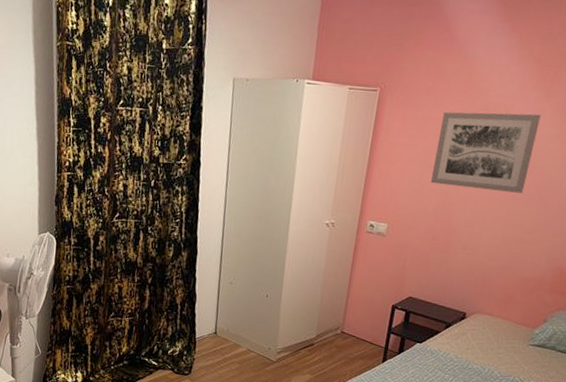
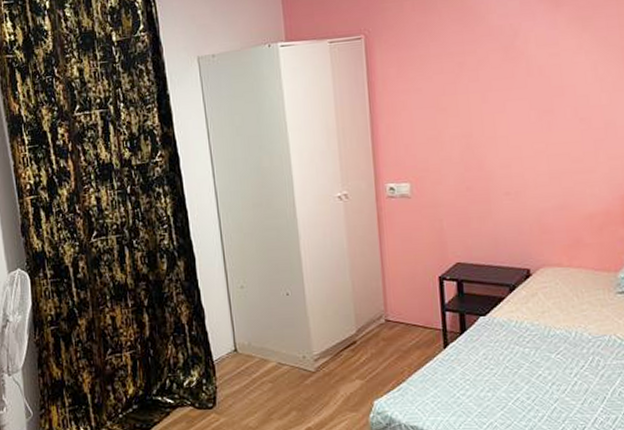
wall art: present [430,111,541,193] -> none [443,27,559,128]

